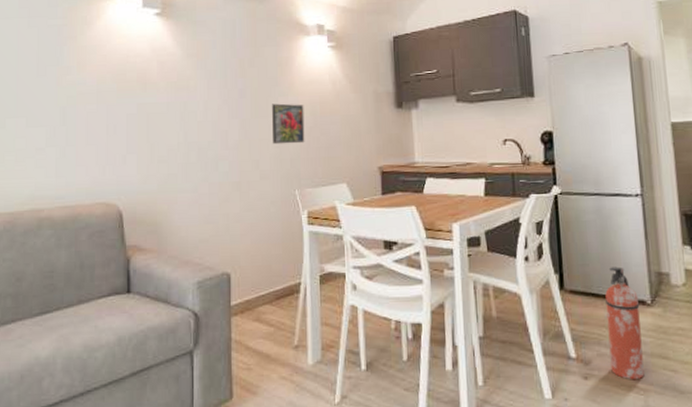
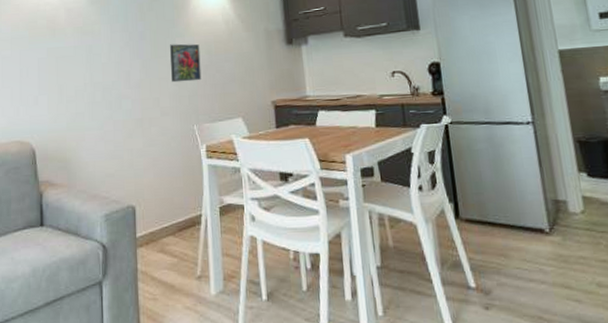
fire extinguisher: present [605,267,645,380] -> none [501,195,548,311]

